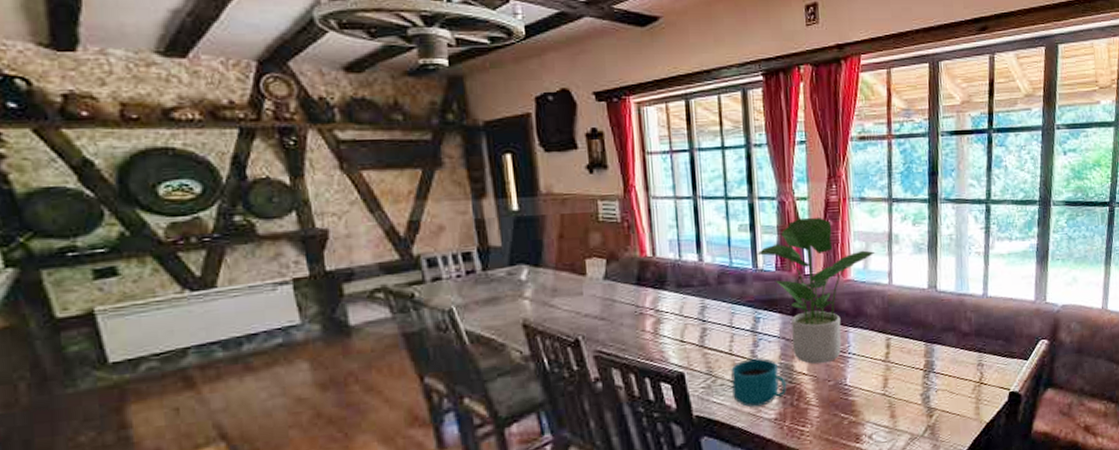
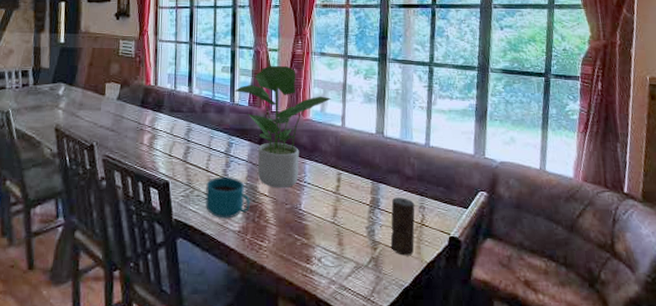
candle: none [947,356,973,419] -> present [390,197,415,256]

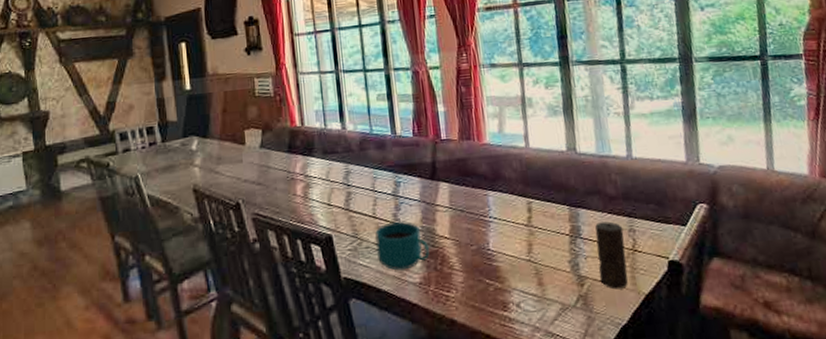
potted plant: present [235,65,331,189] -> none [395,85,509,228]

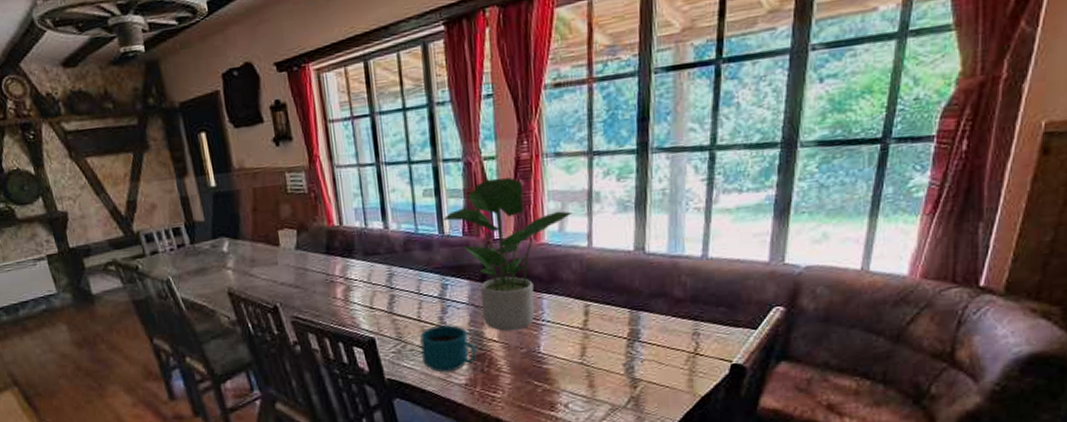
potted plant: none [395,85,509,228] -> present [443,177,572,332]
candle: present [595,221,629,290] -> none [654,325,687,392]

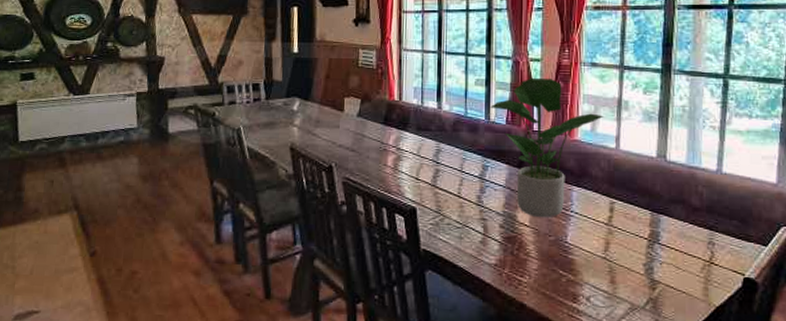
cup: present [420,324,476,373] -> none [456,203,508,250]

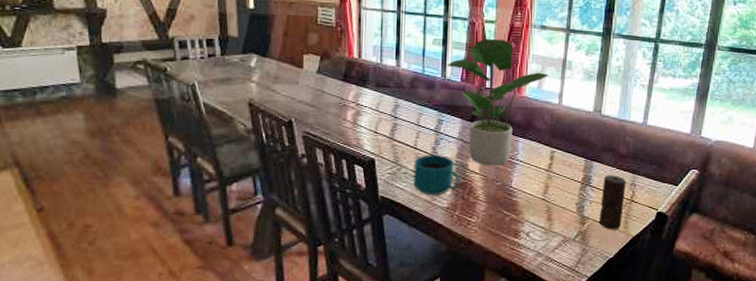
cup: none [456,203,508,250] -> present [412,154,459,196]
candle: none [672,231,703,298] -> present [599,175,626,230]

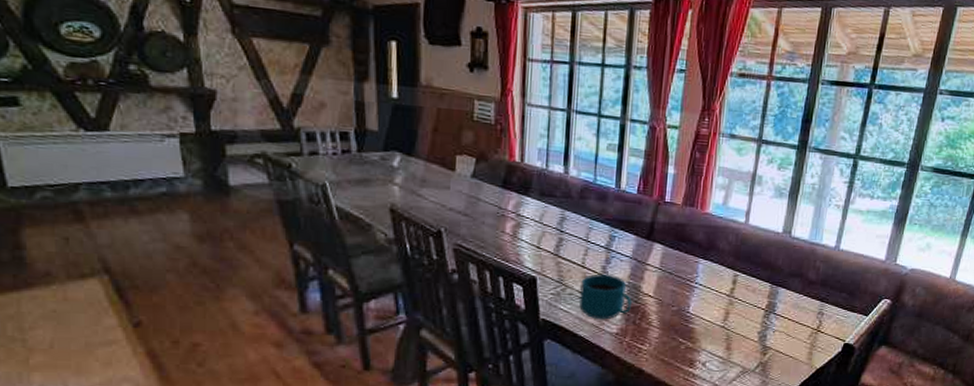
potted plant: present [446,38,549,166] -> none [621,145,736,289]
candle: present [599,175,626,230] -> none [781,302,814,362]

